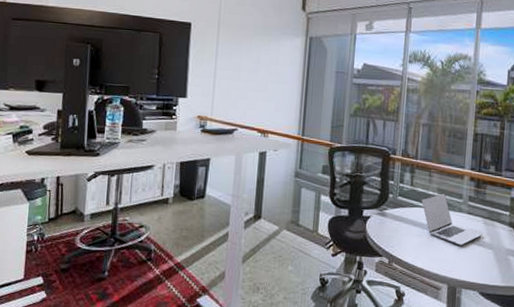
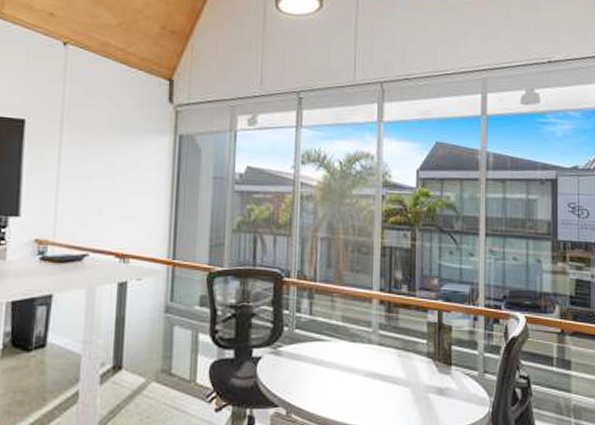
laptop: present [421,193,482,246] -> none [323,322,397,386]

